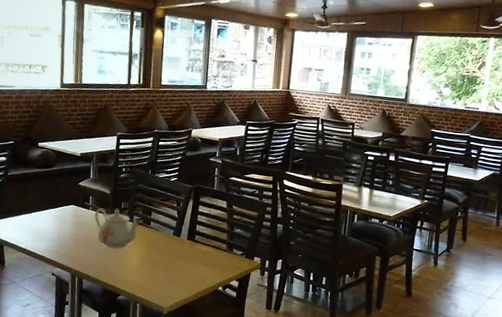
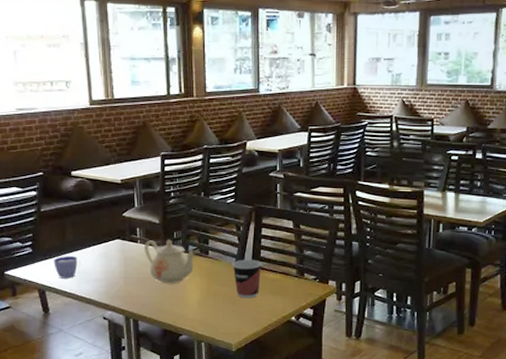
cup: none [14,216,39,236] -> present [54,256,82,279]
cup: none [170,231,197,267] -> present [232,259,262,299]

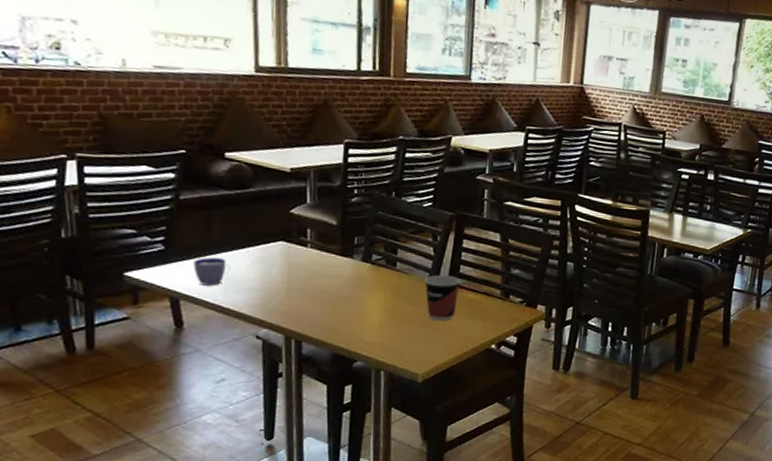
teapot: present [145,239,196,283] -> none [315,245,381,299]

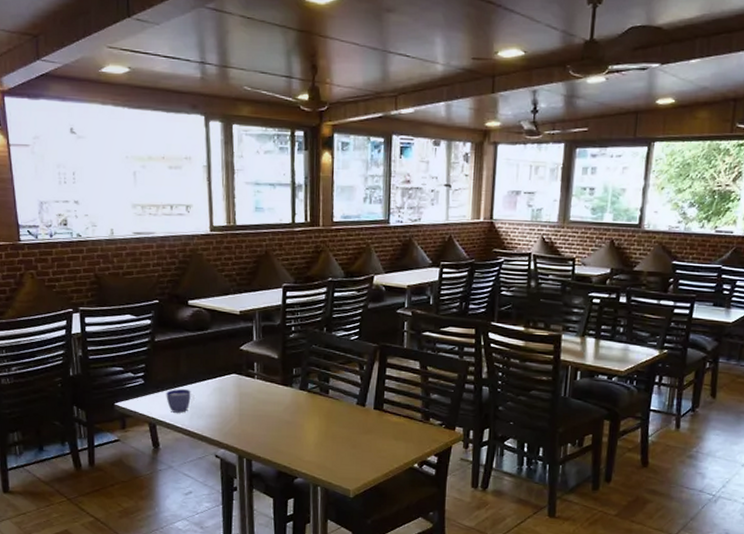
cup: present [424,274,461,322] -> none [353,400,385,443]

